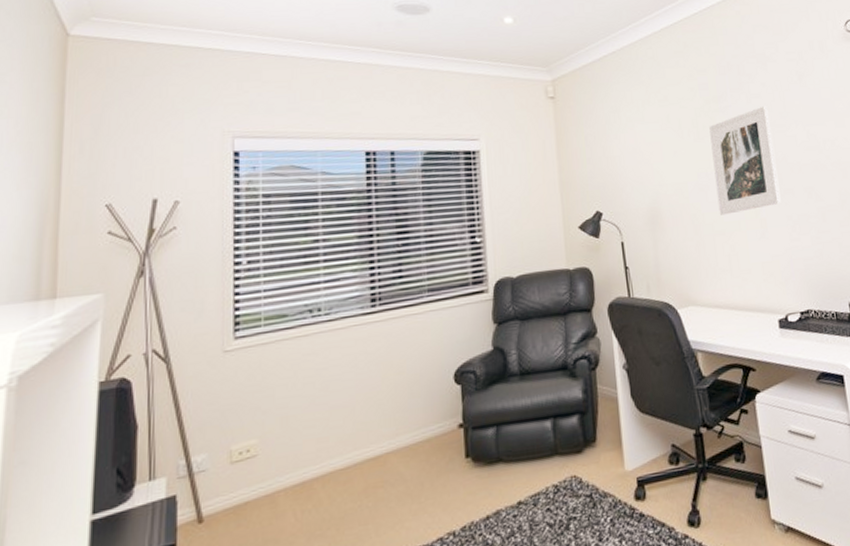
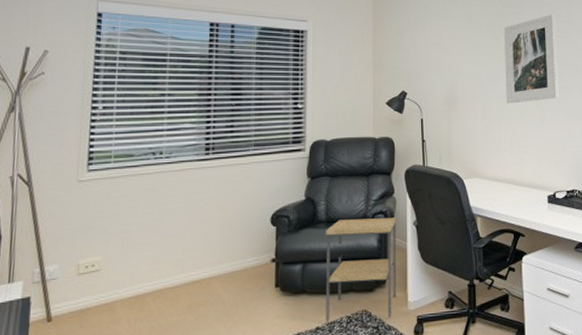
side table: none [520,362,611,495] -> present [326,218,397,322]

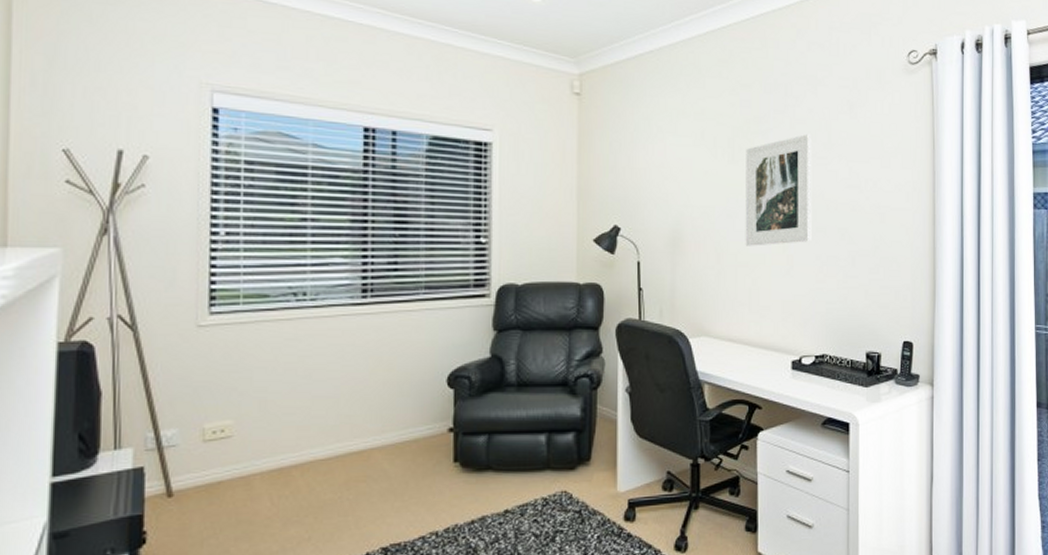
side table: present [326,218,397,322] -> none [516,382,605,504]

